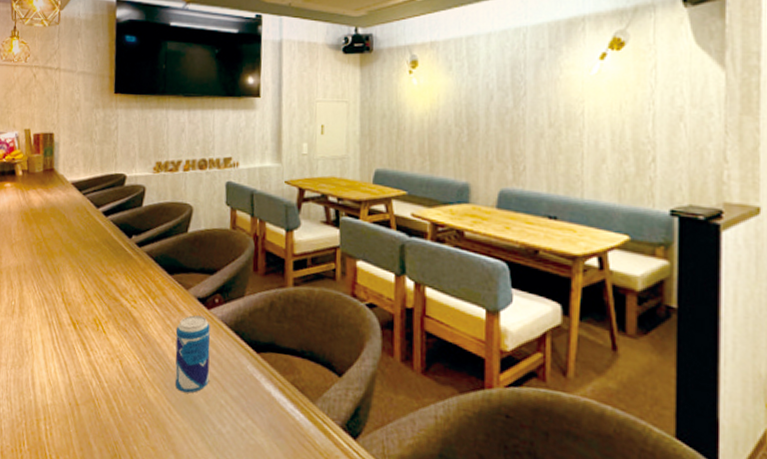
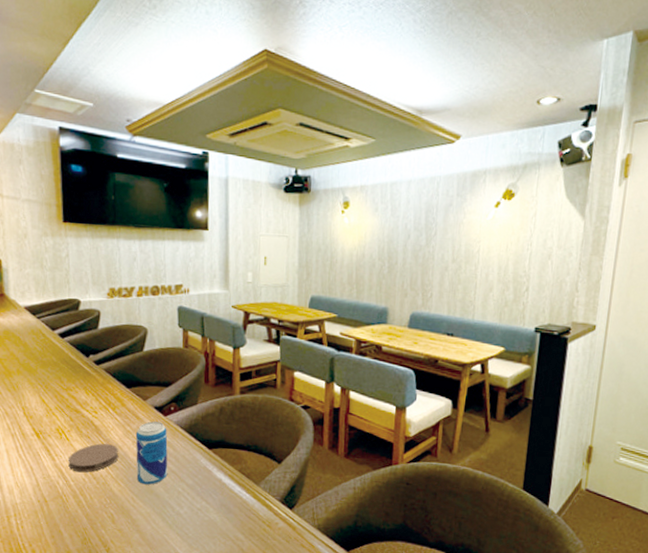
coaster: none [103,338,157,373] -> present [68,443,119,473]

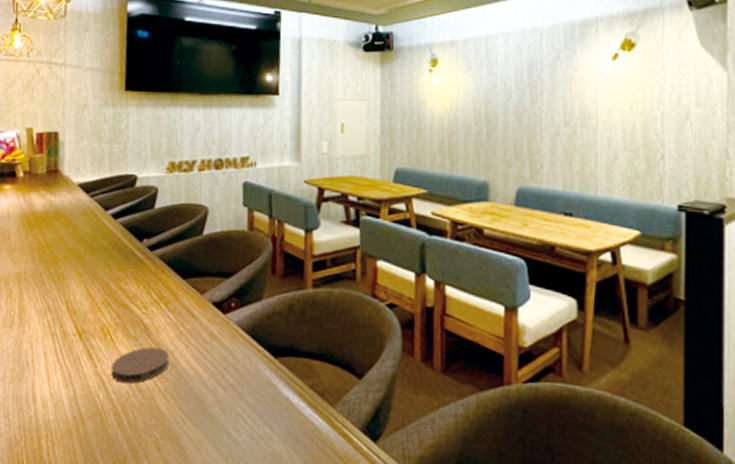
beverage can: present [135,421,168,485] -> none [188,320,226,402]

